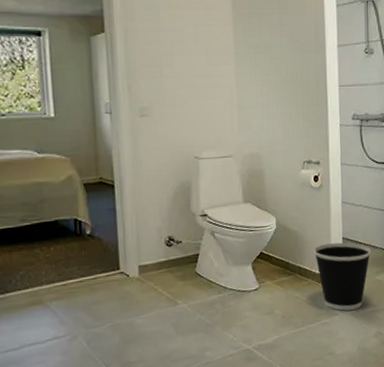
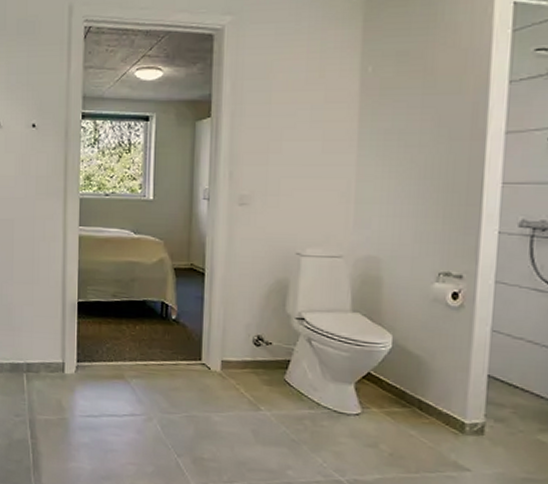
wastebasket: present [313,242,371,311] -> none [442,378,533,471]

